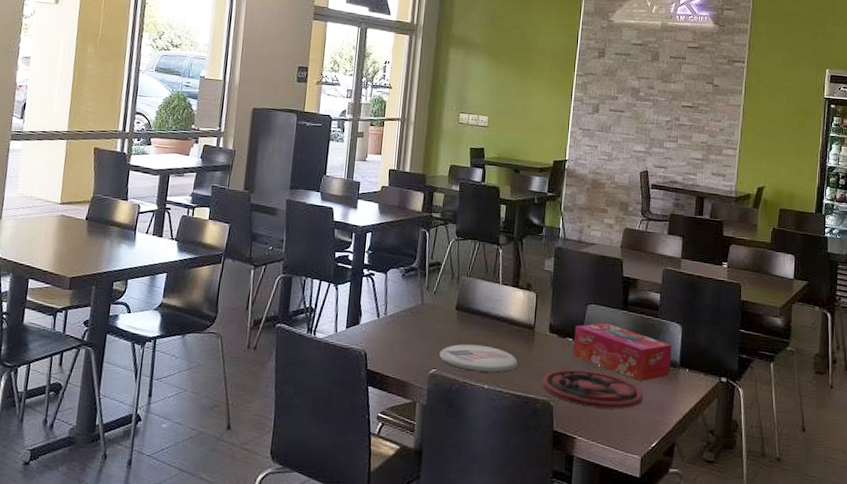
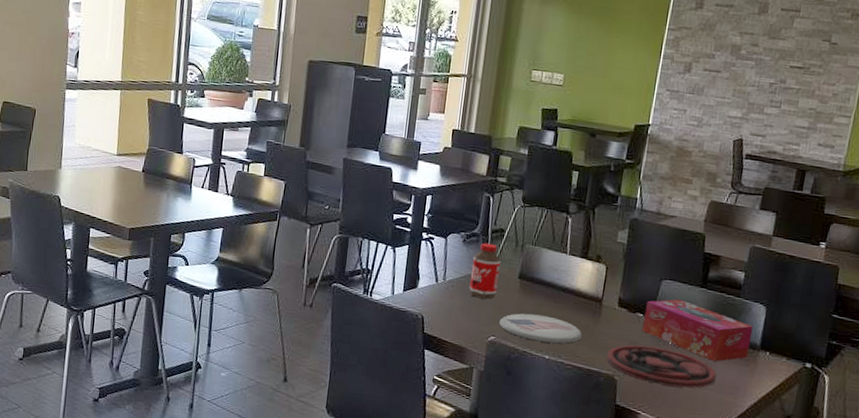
bottle: none [409,276,439,332] -> present [469,243,501,300]

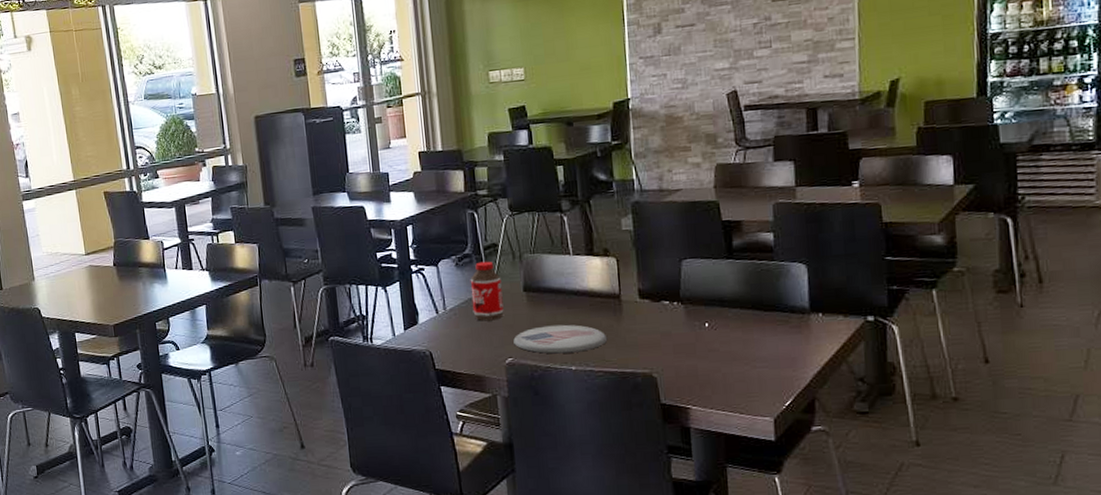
plate: present [606,345,717,389] -> none [639,333,768,373]
tissue box: present [642,299,753,362] -> none [669,276,798,336]

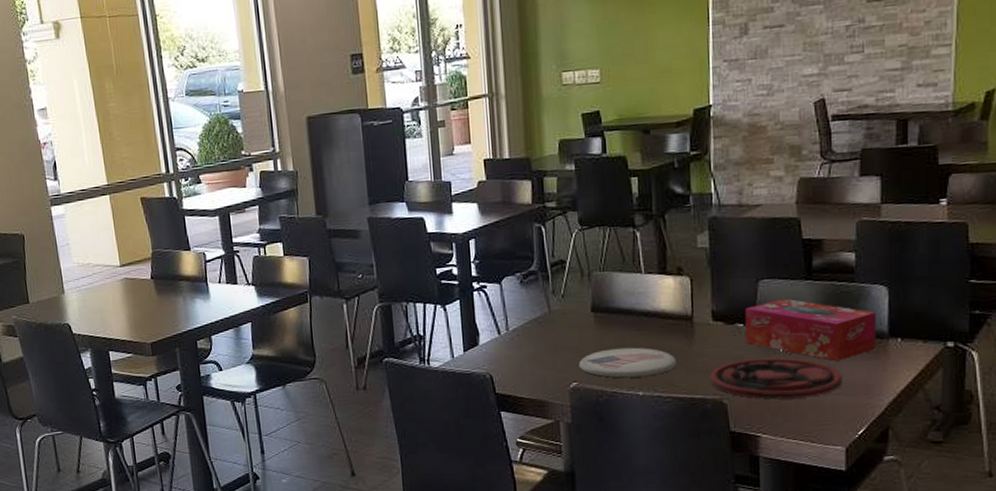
bottle: present [470,261,504,321] -> none [535,279,570,343]
plate: none [639,333,768,373] -> present [709,358,843,400]
tissue box: none [669,276,798,336] -> present [744,298,877,362]

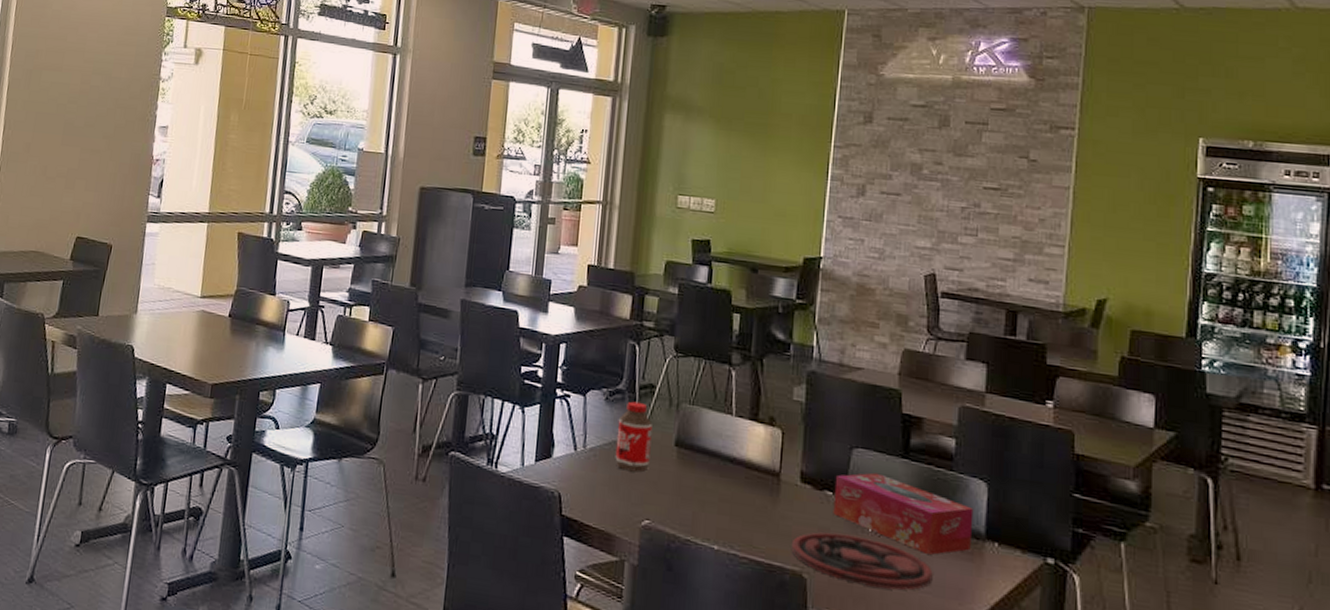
bottle: none [535,279,570,343] -> present [615,401,653,473]
plate: present [579,347,678,379] -> none [654,490,759,531]

